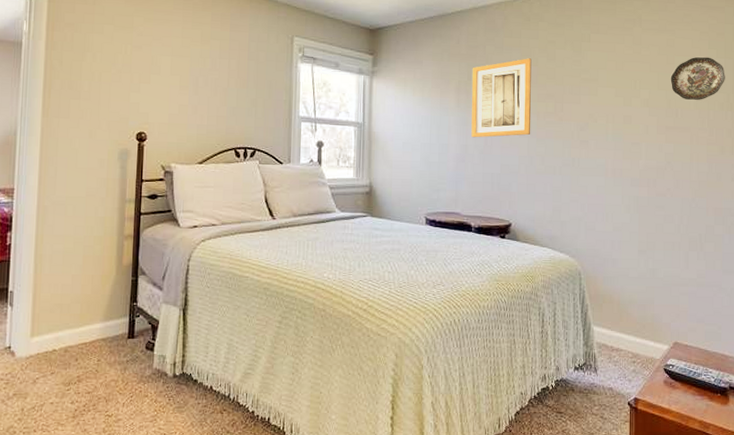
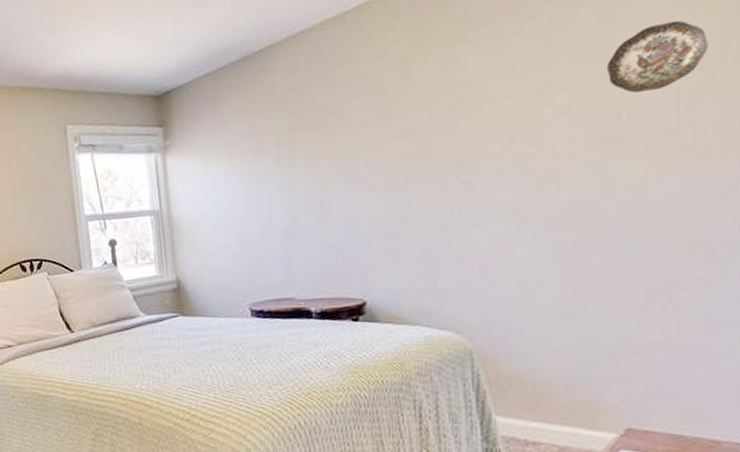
wall art: present [471,58,532,138] -> none [294,85,385,204]

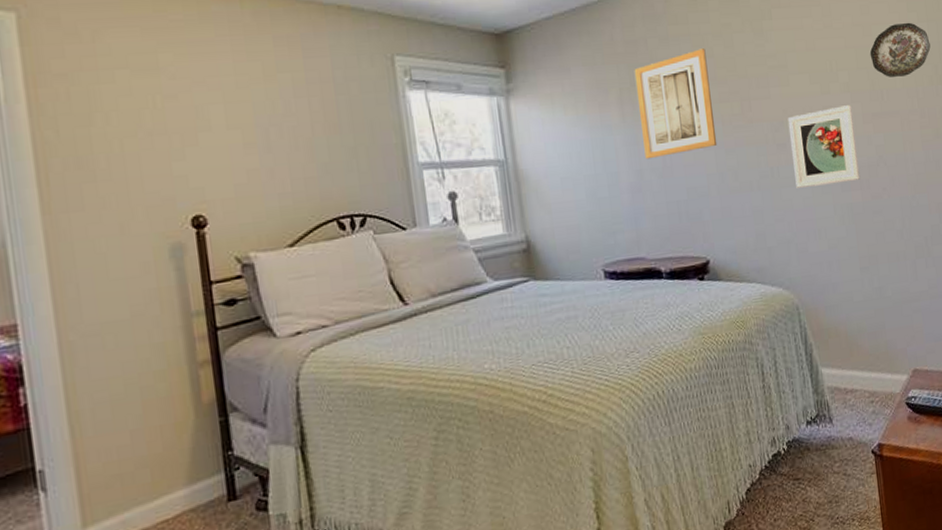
wall art: none [294,85,385,204] -> present [634,48,718,160]
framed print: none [477,130,574,228] -> present [787,105,861,188]

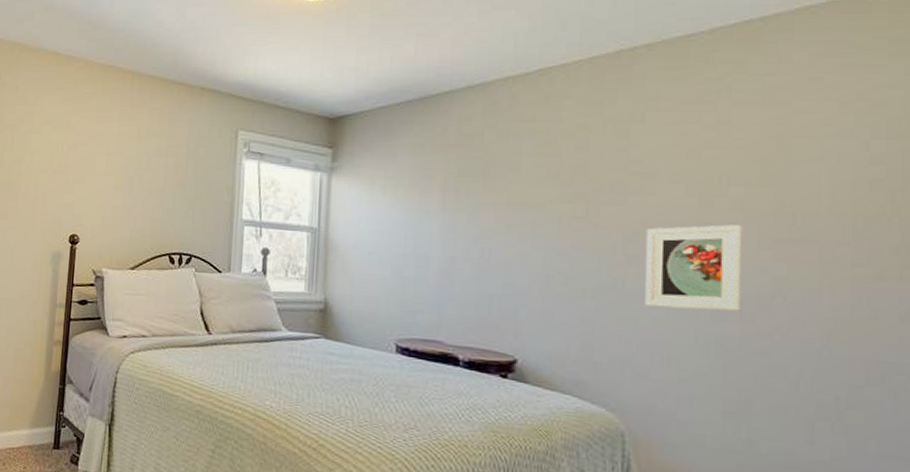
wall art: present [634,48,718,160] -> none [461,147,552,249]
decorative plate: present [869,22,931,77] -> none [782,138,888,201]

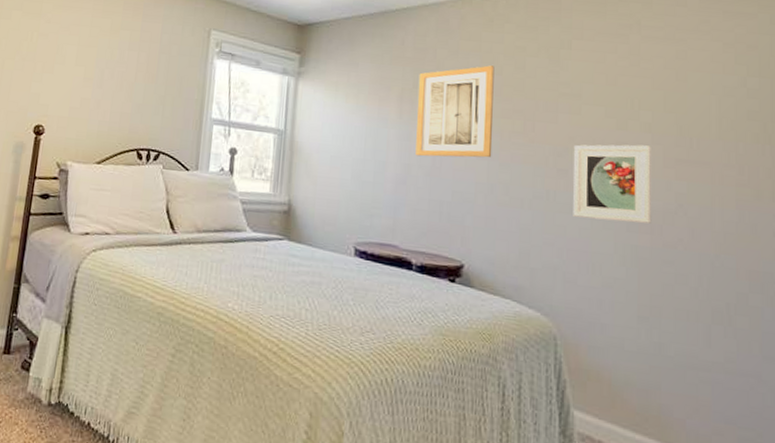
wall art: none [461,147,552,249] -> present [415,65,495,158]

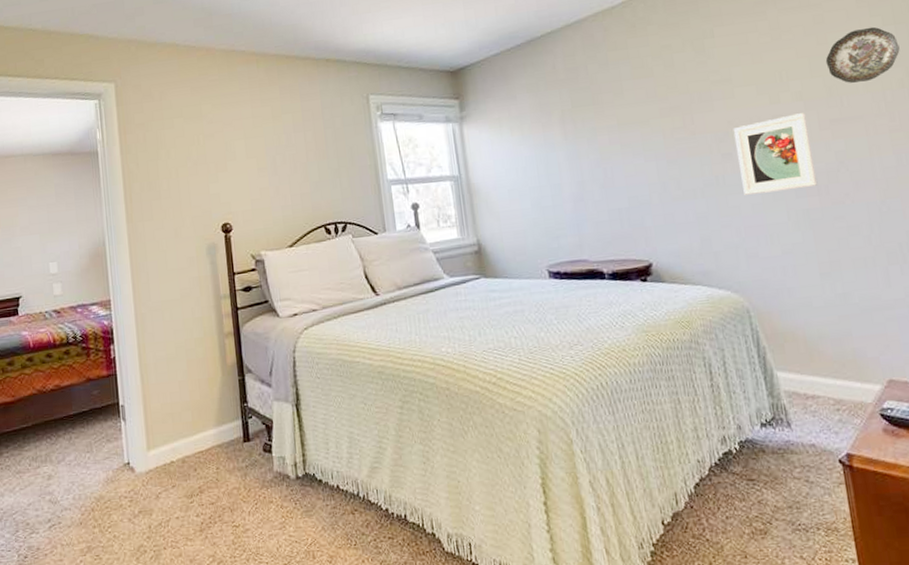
wall art: present [415,65,495,158] -> none [575,69,659,172]
decorative plate: none [681,74,760,129] -> present [825,26,900,83]

